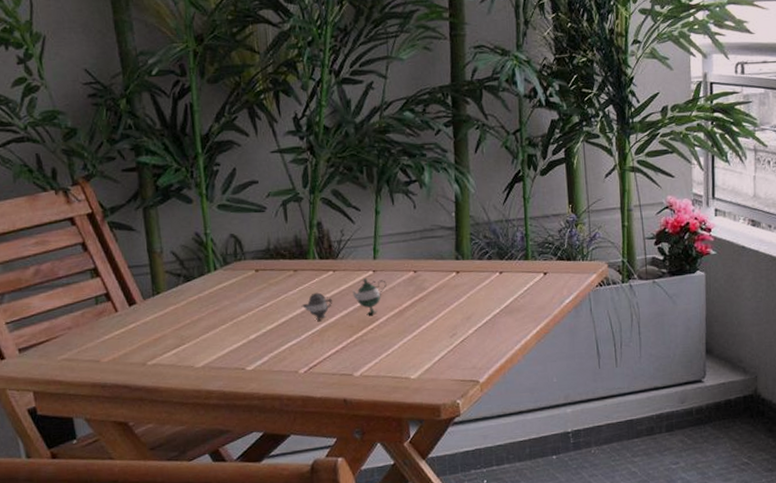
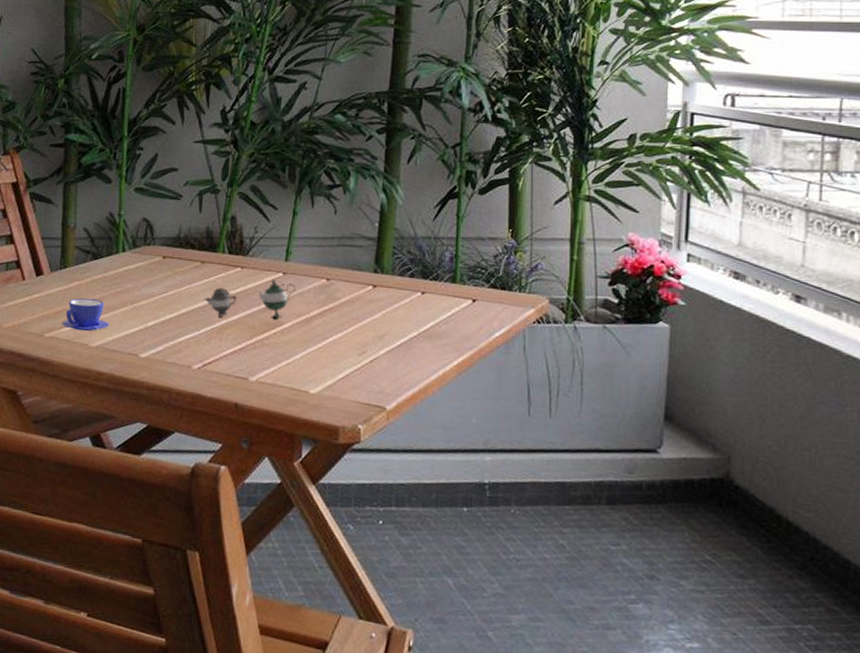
teacup: none [163,321,212,354] -> present [62,298,110,332]

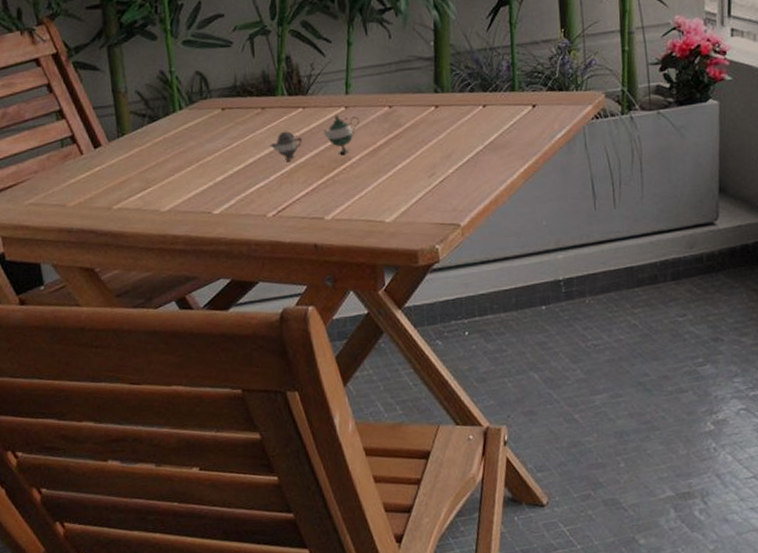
teacup: present [62,298,110,332] -> none [129,163,178,198]

